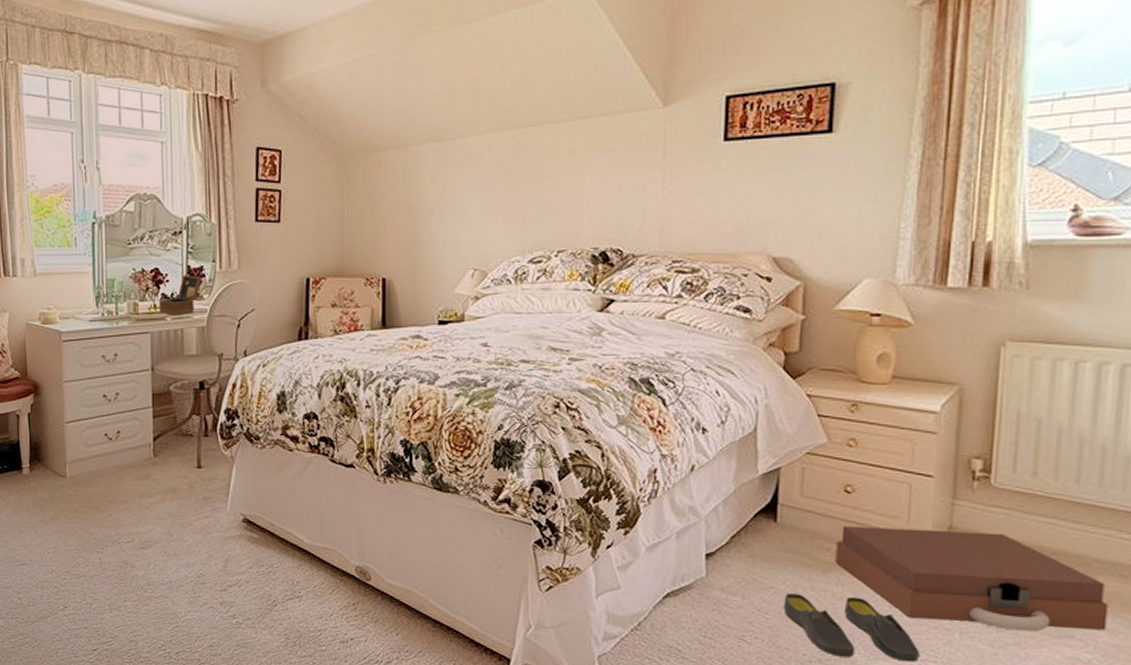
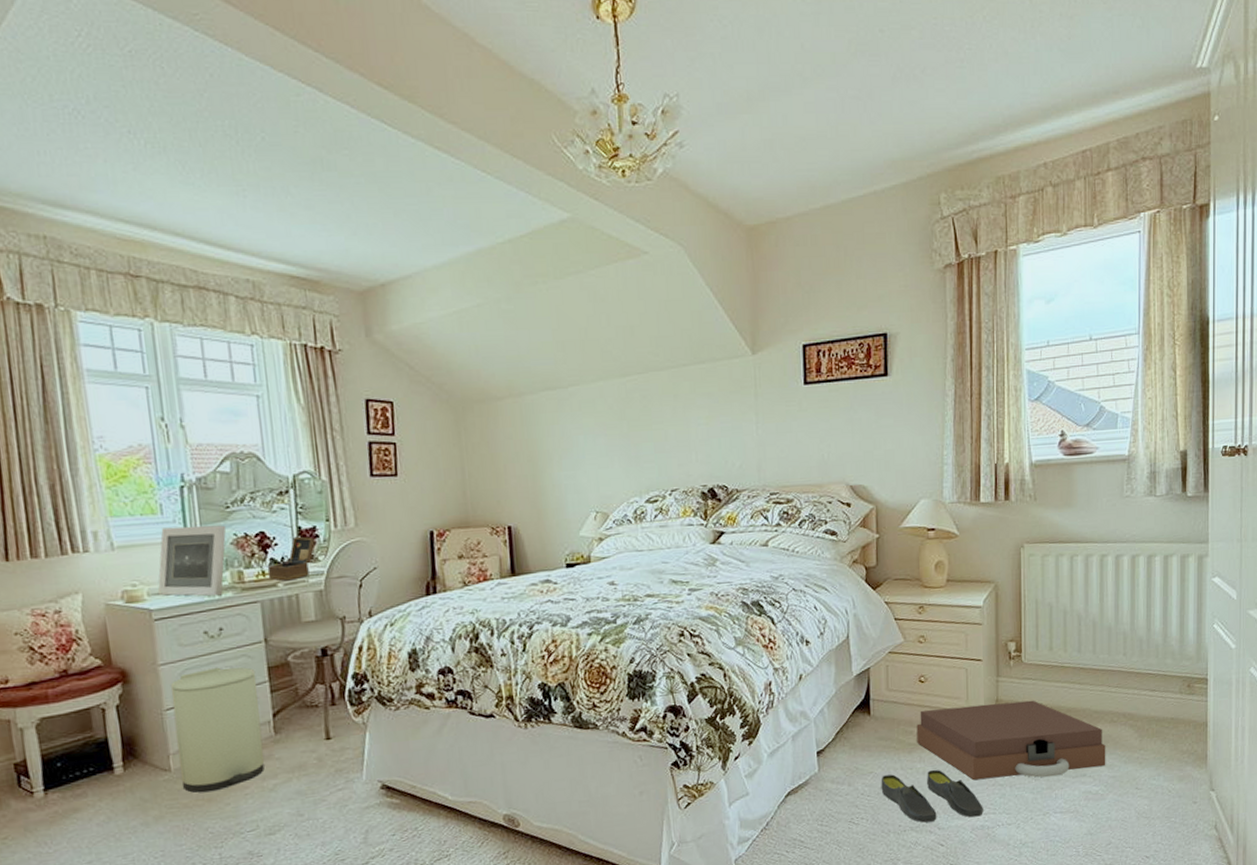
picture frame: none [67,259,127,324] -> present [157,525,227,597]
pedal bin: none [71,389,144,501] -> present [170,667,265,793]

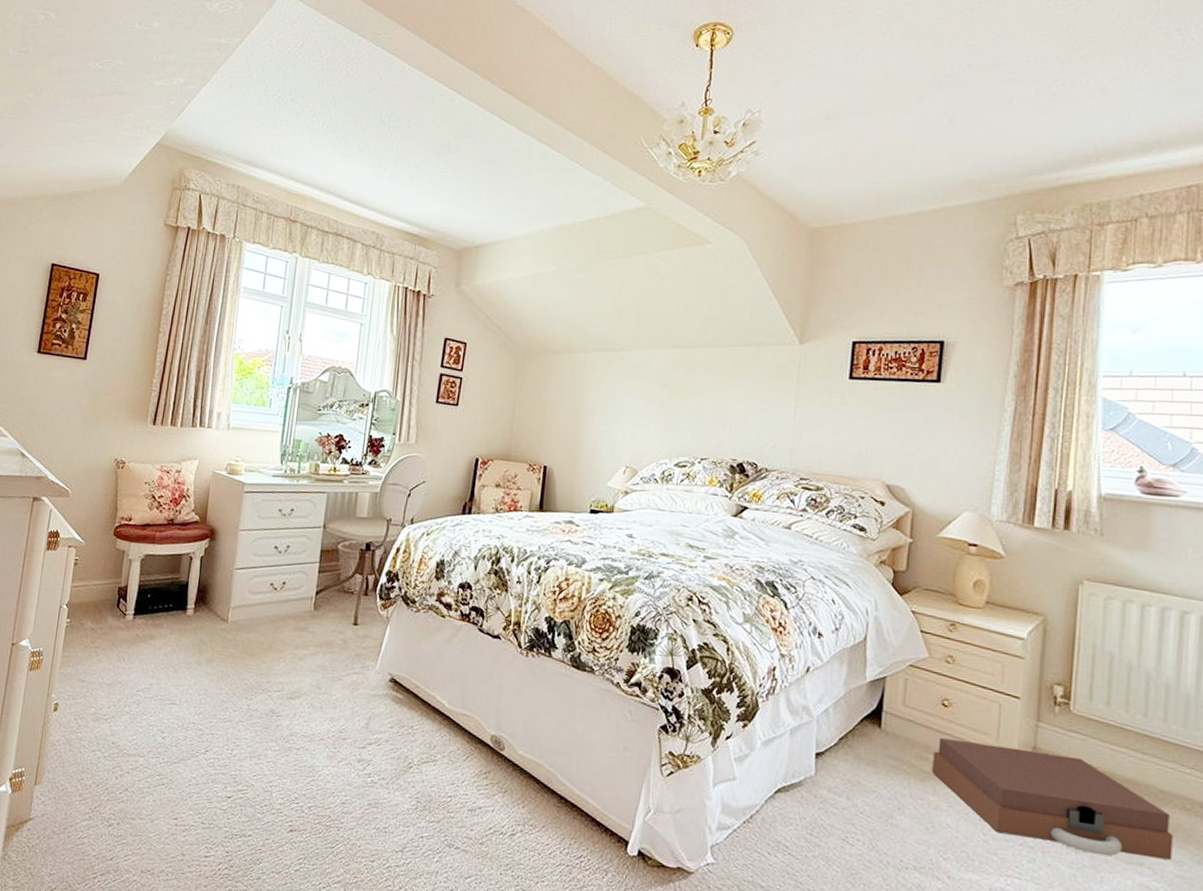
picture frame: present [157,525,227,597] -> none [252,418,315,482]
pedal bin: present [170,667,265,793] -> none [233,541,311,648]
wooden box: present [267,536,315,581] -> none [338,443,381,480]
slipper: present [881,769,983,823] -> none [884,798,1006,877]

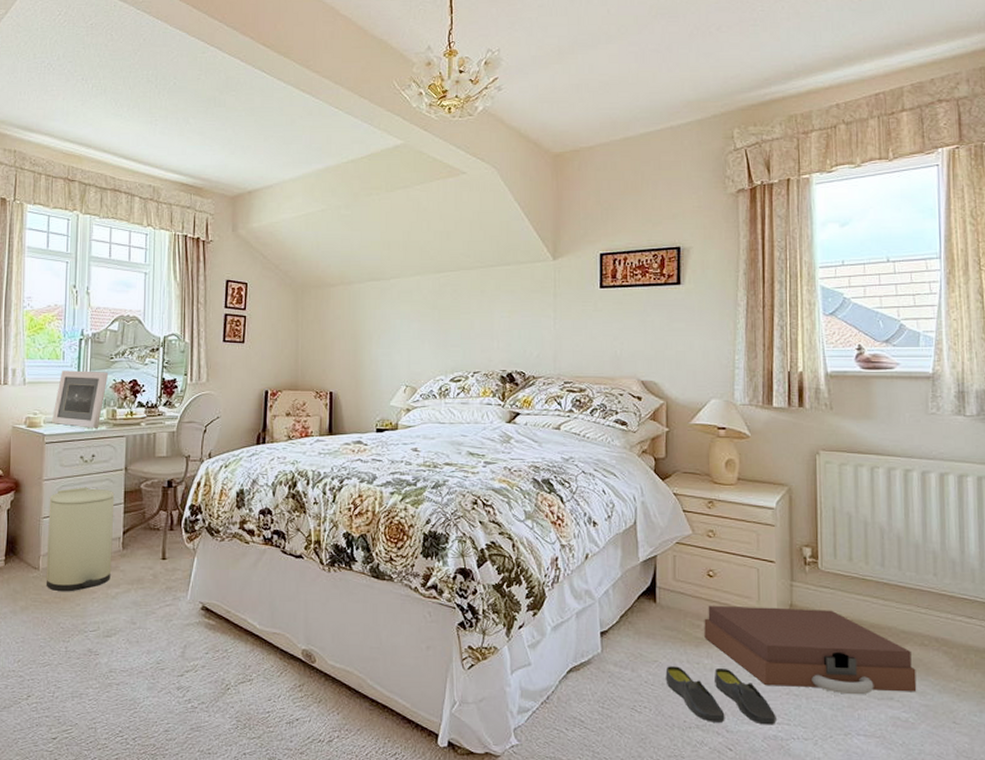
pedal bin: none [233,541,311,648] -> present [46,487,115,592]
picture frame: none [252,418,315,482] -> present [51,370,109,428]
slipper: none [884,798,1006,877] -> present [665,666,776,725]

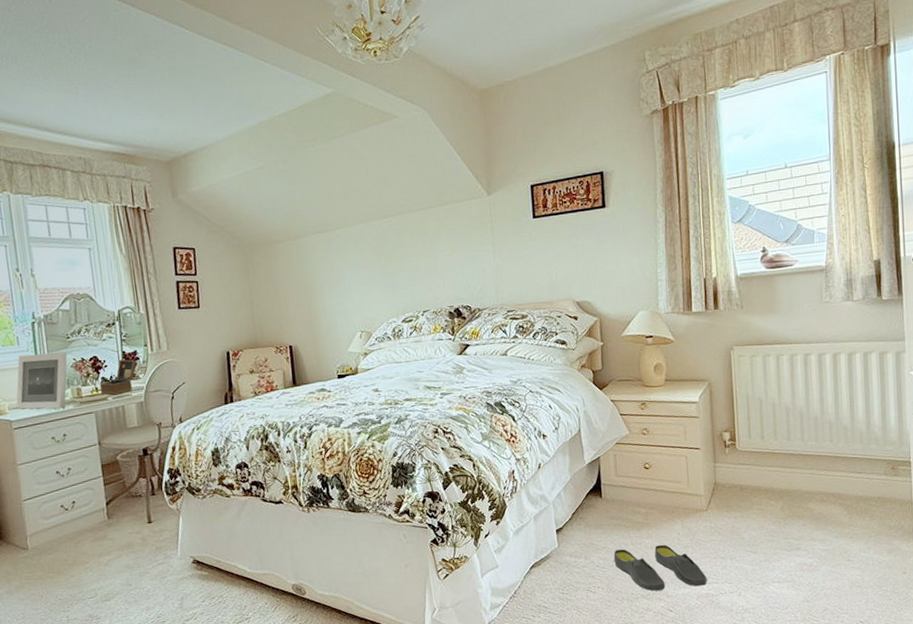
pedal bin: present [46,487,115,592] -> none [26,465,101,567]
wooden box: none [135,386,174,421] -> present [99,359,136,396]
briefcase: present [704,606,917,695] -> none [643,482,819,554]

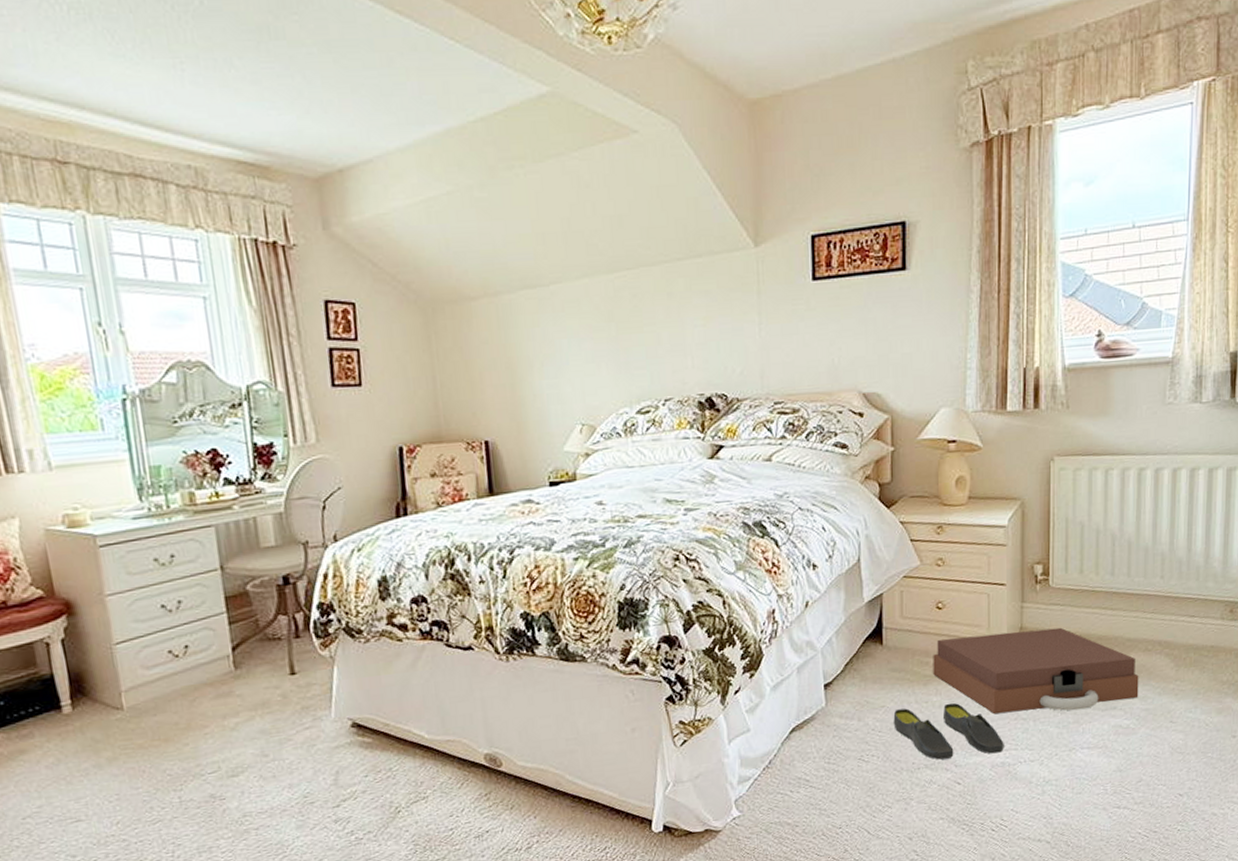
picture frame: present [16,352,68,410] -> none [101,441,175,521]
wooden box: present [99,359,136,396] -> none [221,453,273,503]
briefcase: none [643,482,819,554] -> present [933,627,1139,715]

